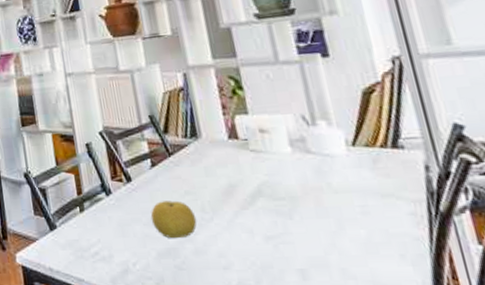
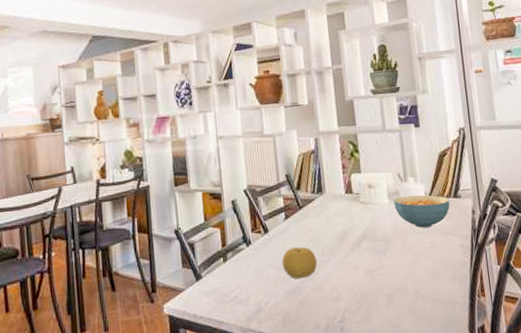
cereal bowl: none [298,143,387,186] -> present [393,195,450,228]

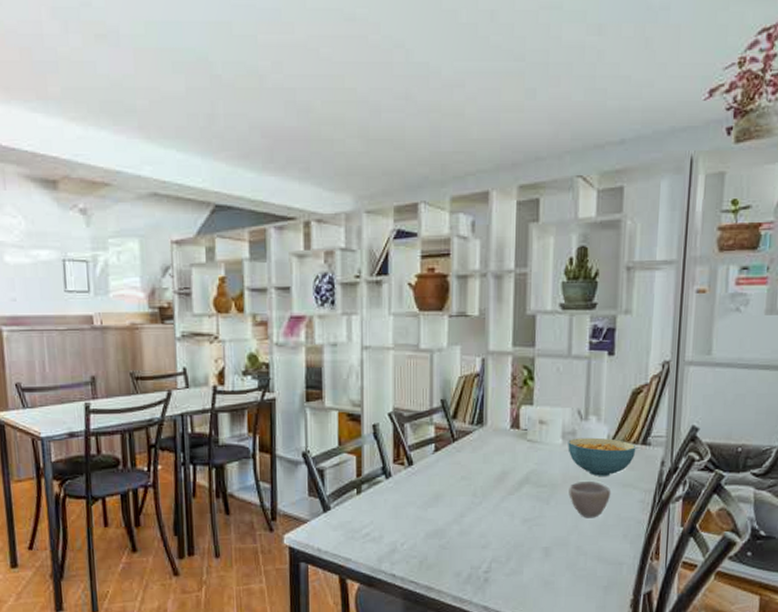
fruit: present [282,247,318,279] -> none [425,485,467,521]
cup: none [400,232,435,265] -> present [569,480,610,518]

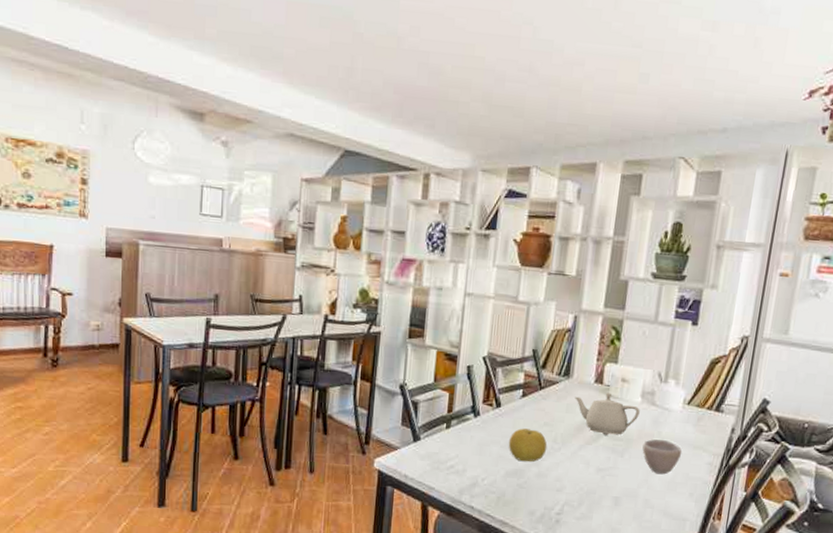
fruit: none [425,485,467,521] -> present [508,428,548,462]
teapot: none [491,437,562,483] -> present [575,393,640,436]
cereal bowl: present [568,437,636,476] -> none [645,398,710,437]

